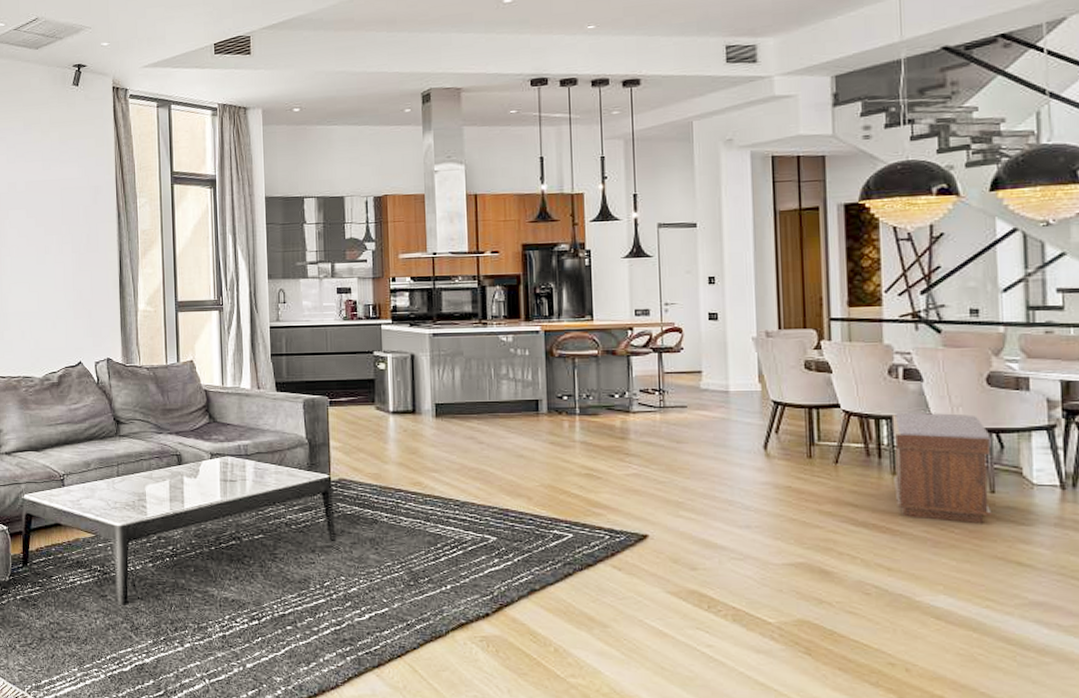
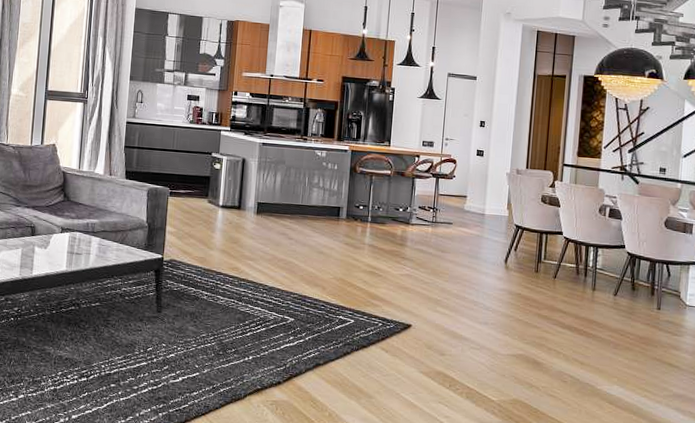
bench: present [891,412,993,524] -> none [593,242,663,333]

